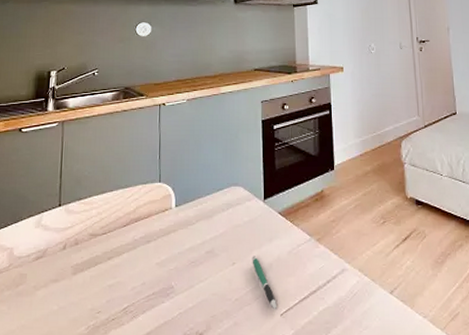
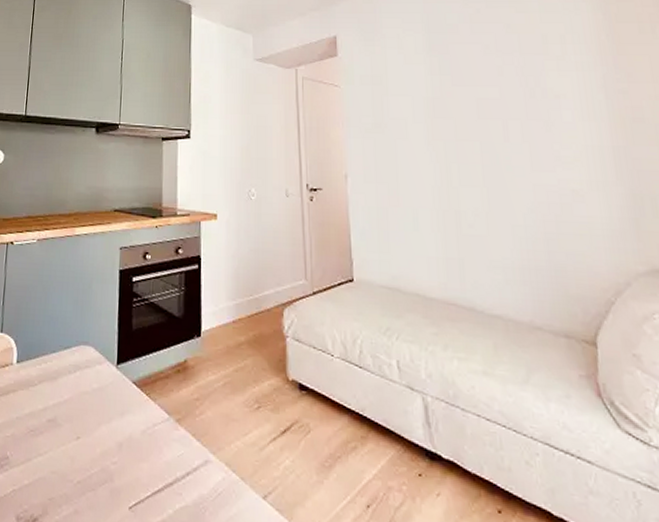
pen: present [252,256,276,310] -> none [99,431,125,501]

